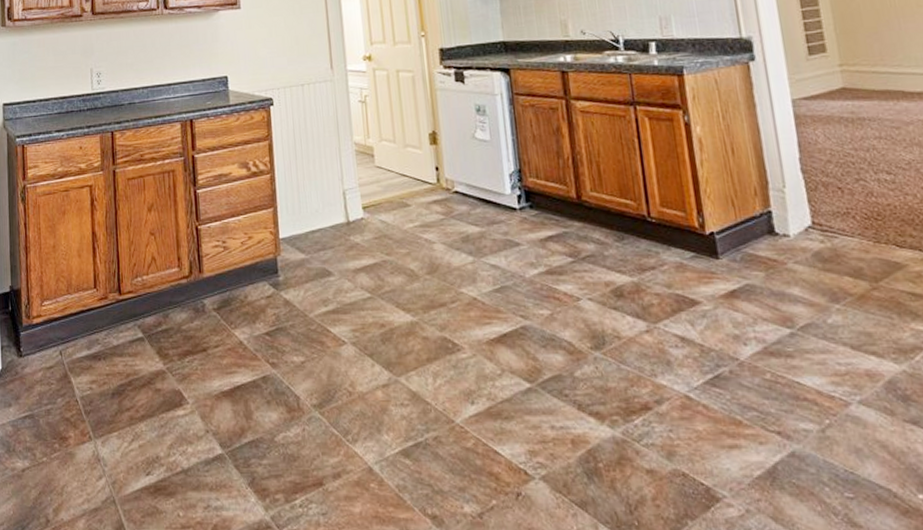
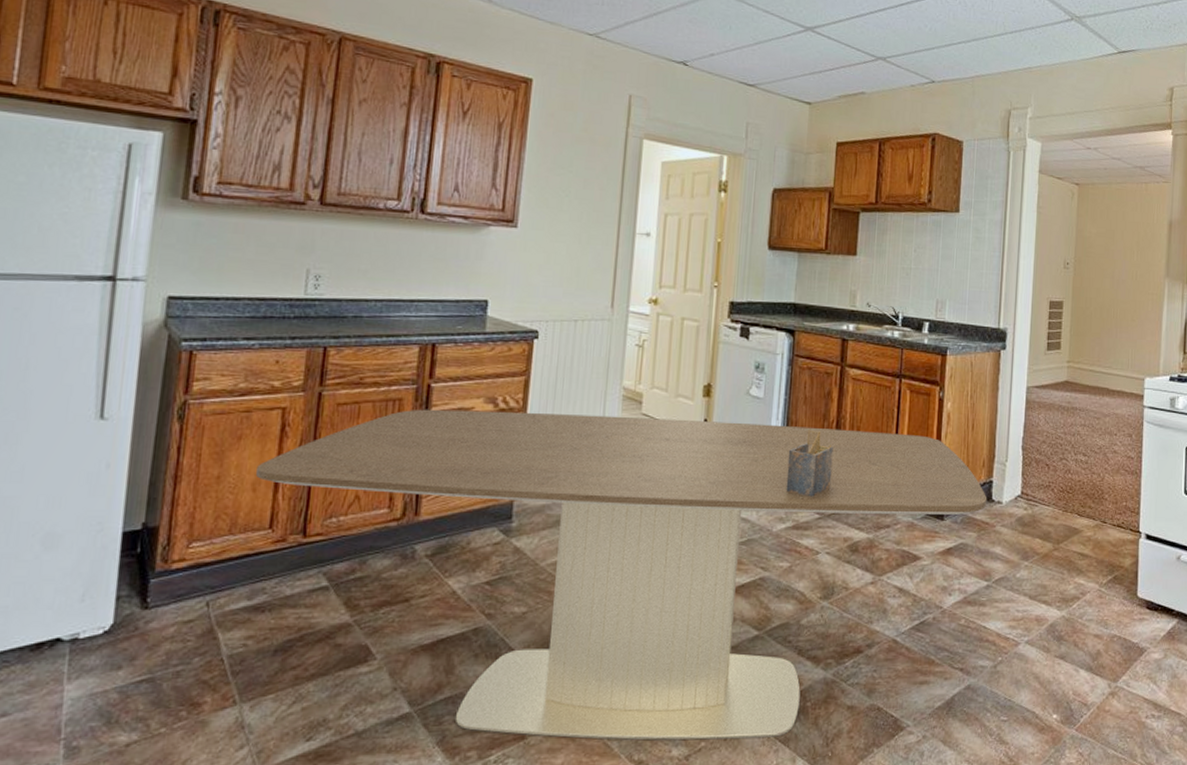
dining table: none [79,165,770,500] -> present [256,409,987,740]
napkin holder: none [526,169,580,240] -> present [786,430,833,497]

